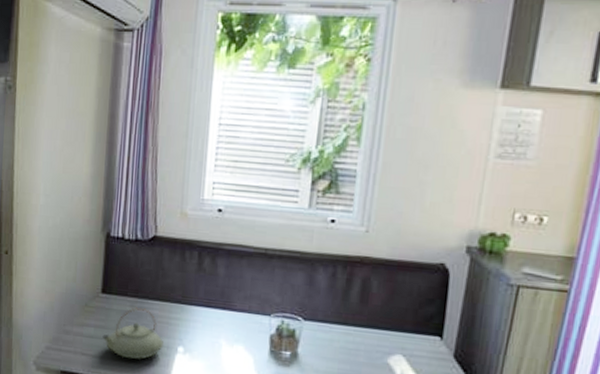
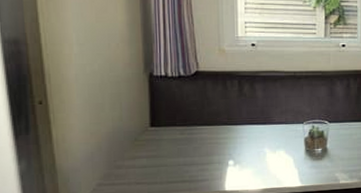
teapot: present [102,307,164,360] -> none [156,134,216,180]

